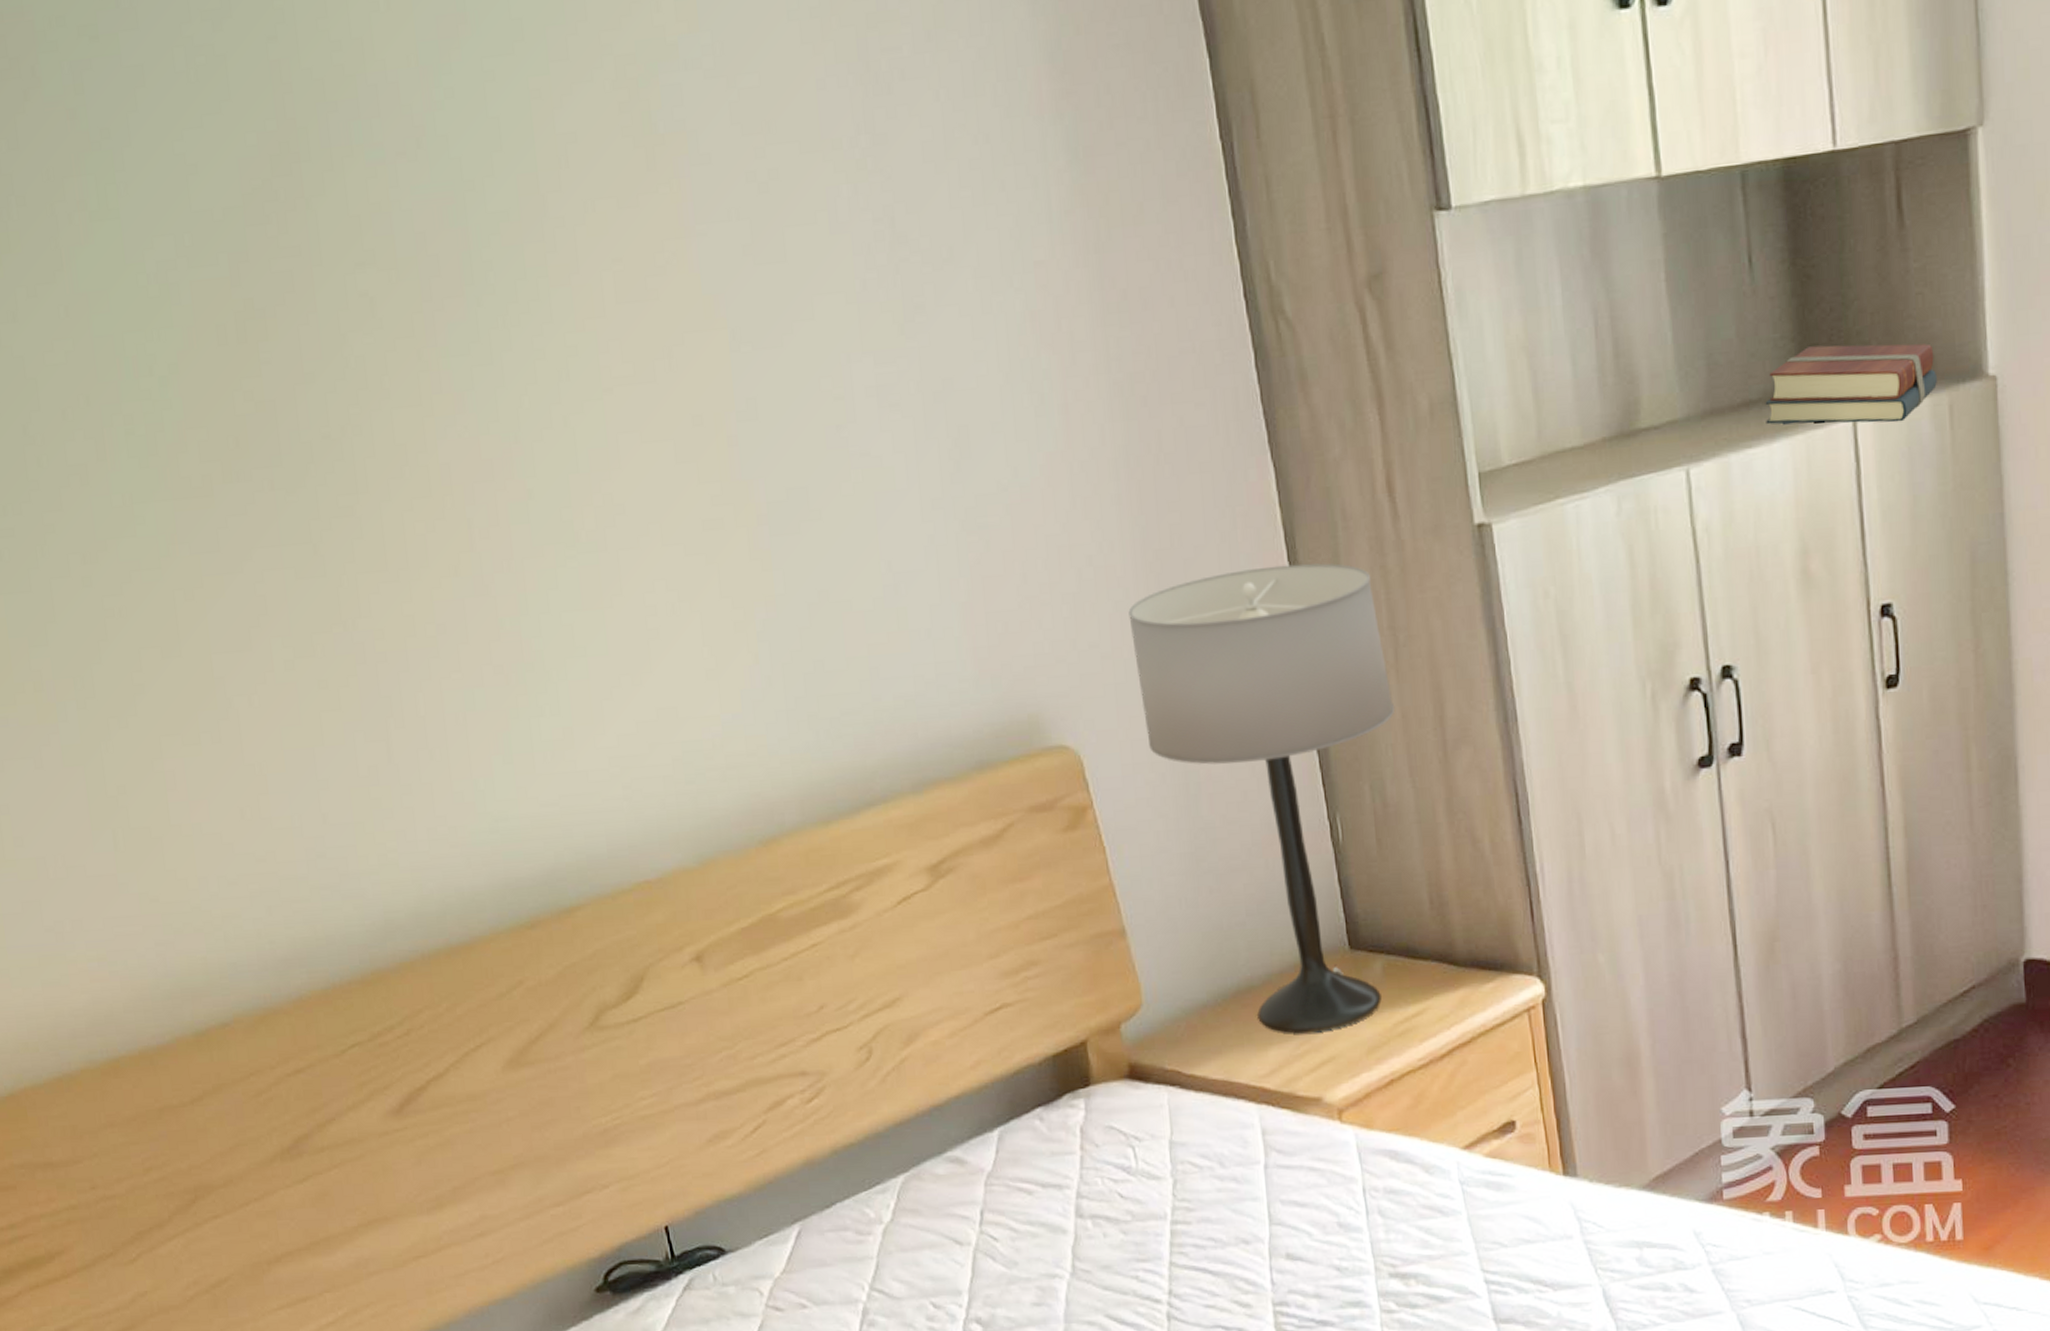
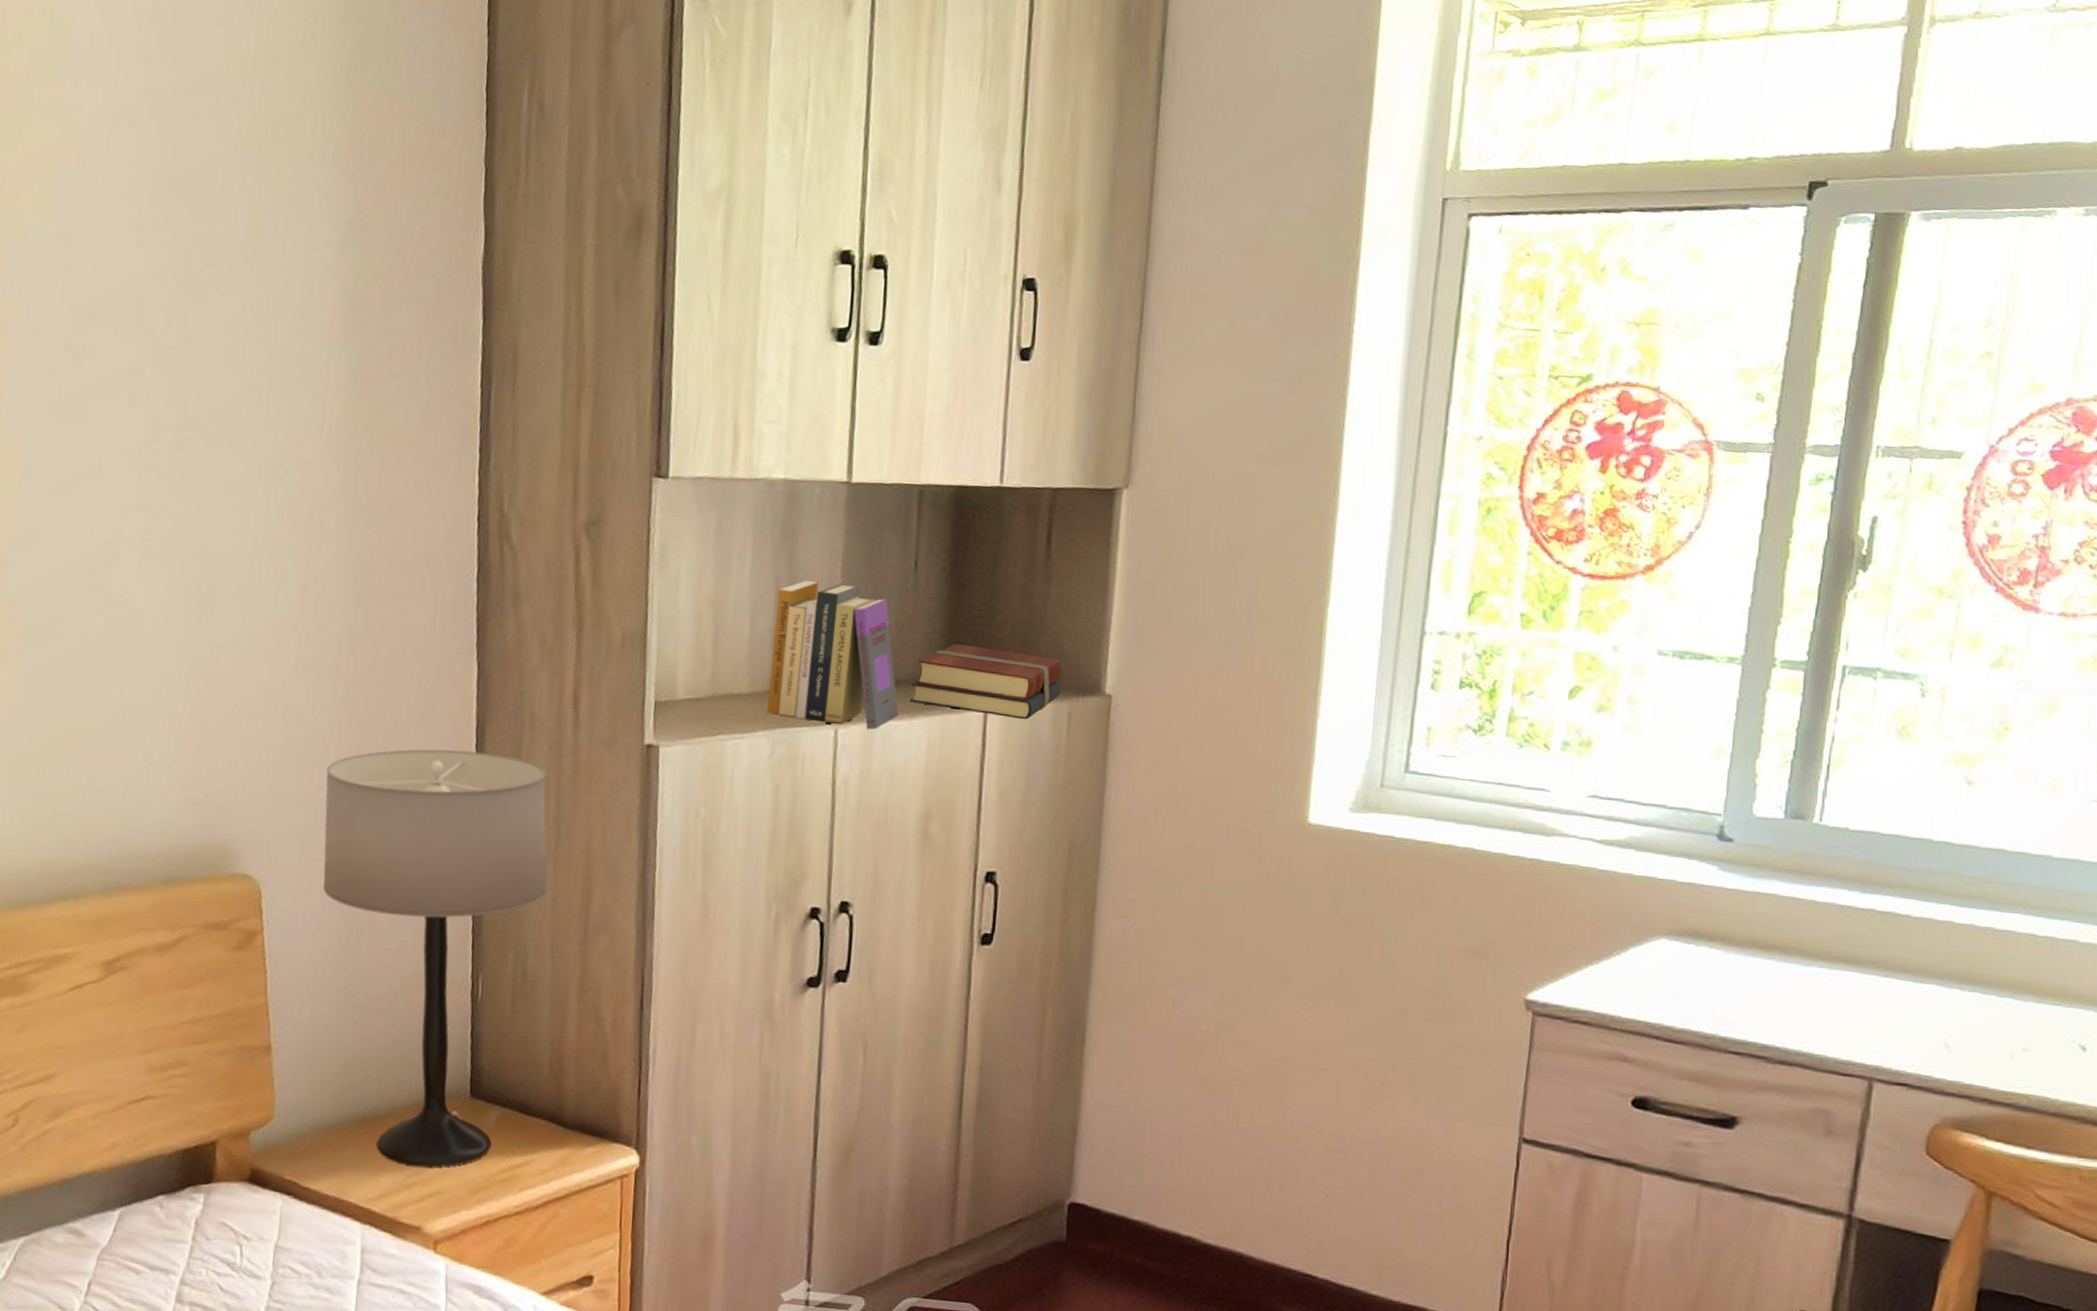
books: none [1597,297,1756,466] -> present [767,580,899,730]

